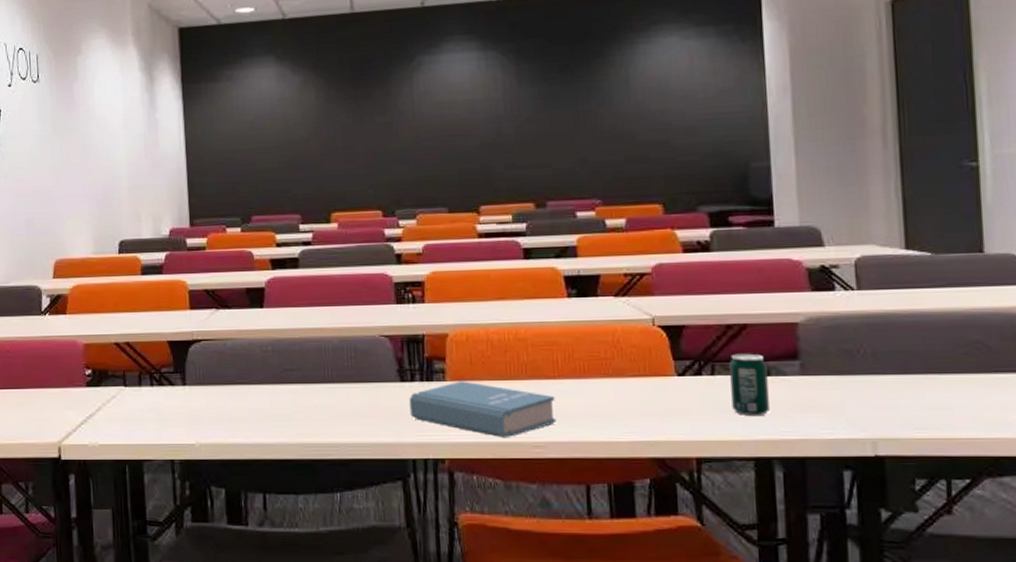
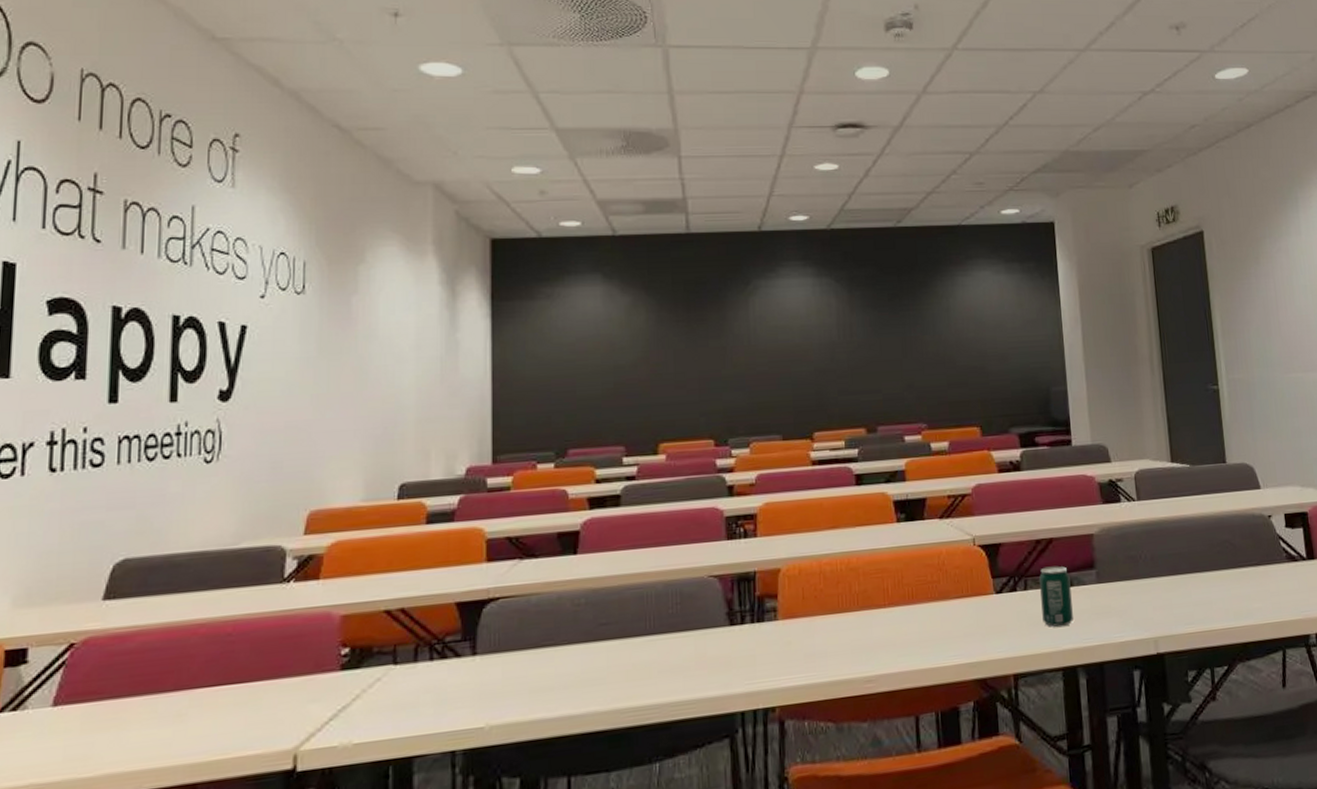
book: present [409,381,556,438] -> none [739,618,887,677]

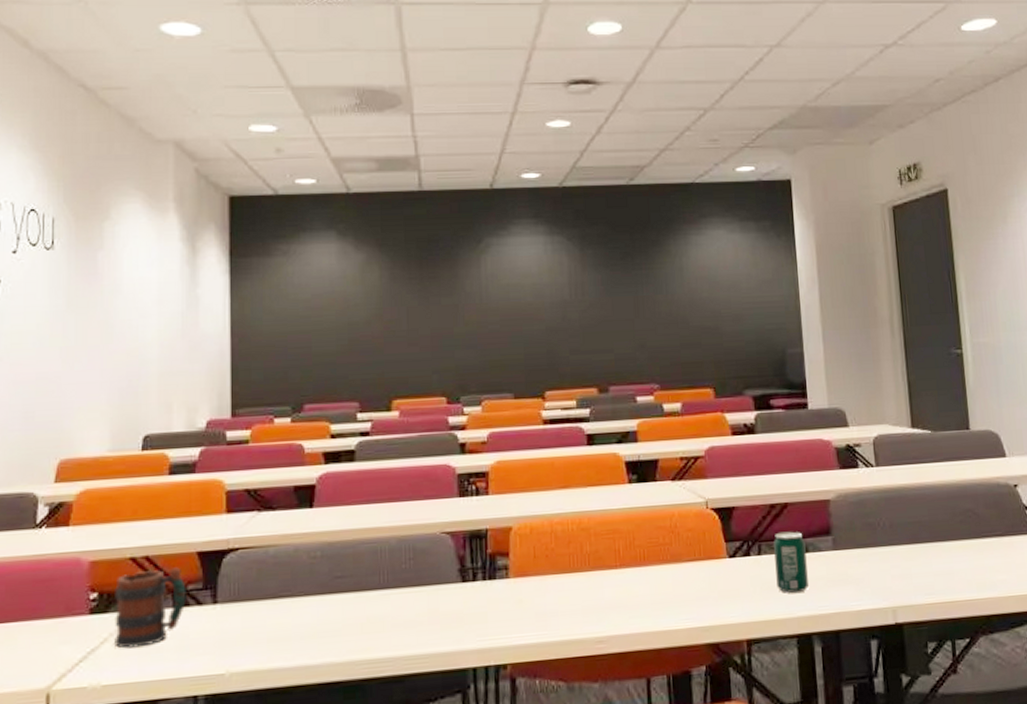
mug: none [367,619,444,705] -> present [115,567,186,649]

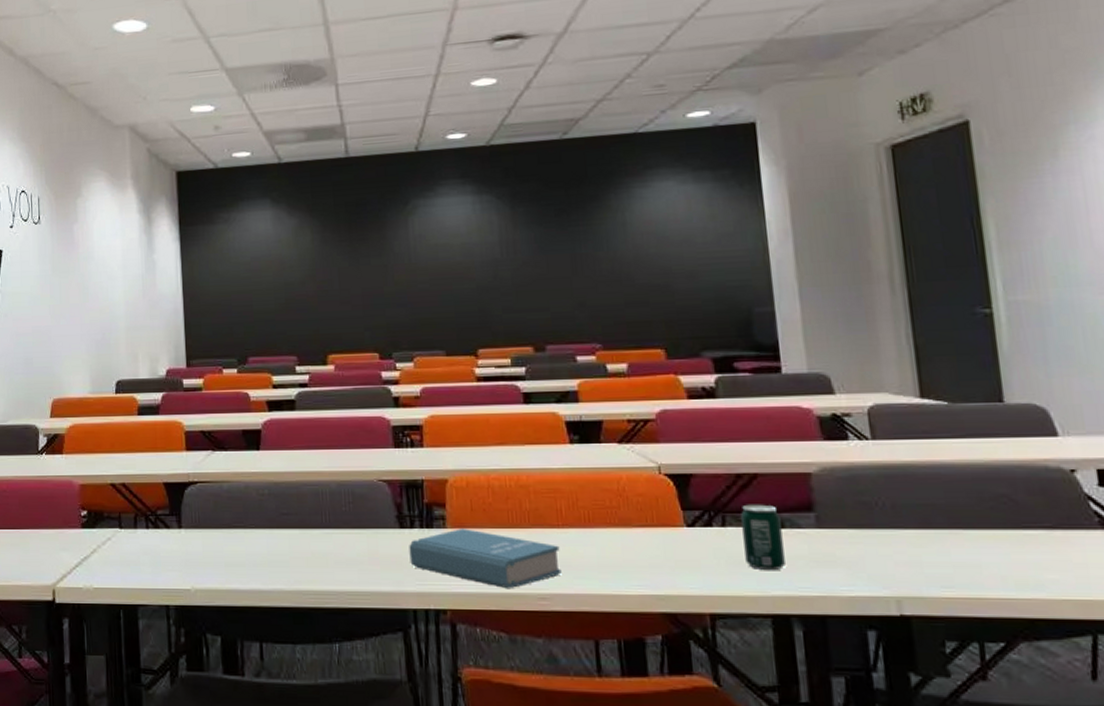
mug: present [115,567,186,649] -> none [100,494,157,559]
book: none [471,577,618,636] -> present [409,529,562,589]

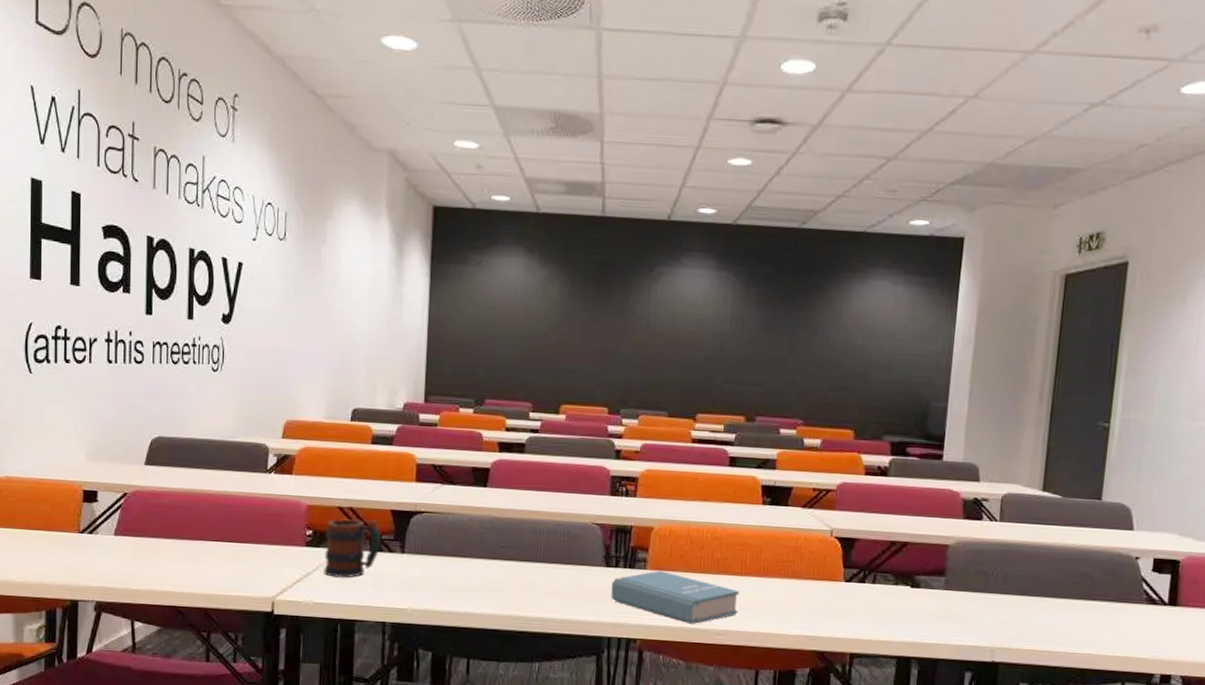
mug: none [100,494,157,559] -> present [324,518,381,578]
beverage can: present [741,504,785,570] -> none [885,566,919,621]

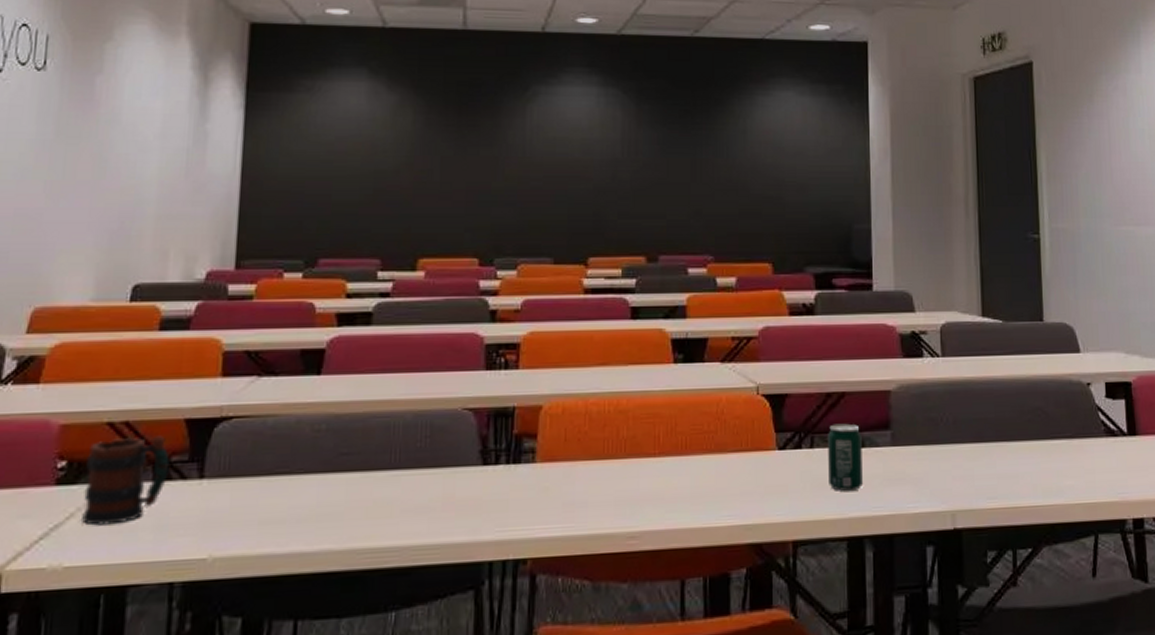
book: present [611,570,740,625] -> none [491,462,654,530]
beverage can: none [885,566,919,621] -> present [828,423,863,491]

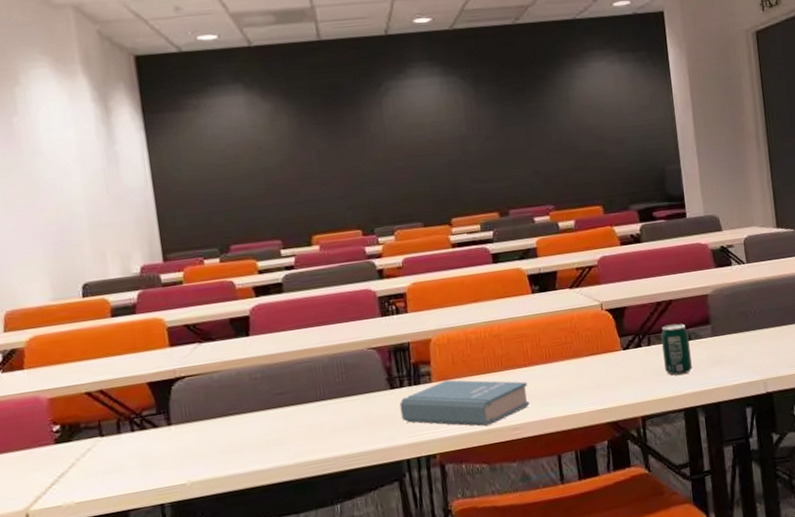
mug: present [82,435,170,526] -> none [75,397,143,470]
book: none [491,462,654,530] -> present [399,380,530,426]

